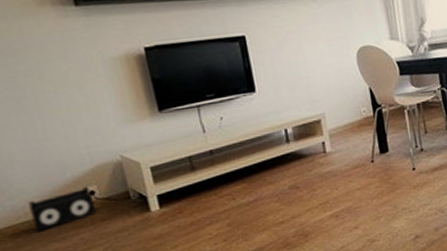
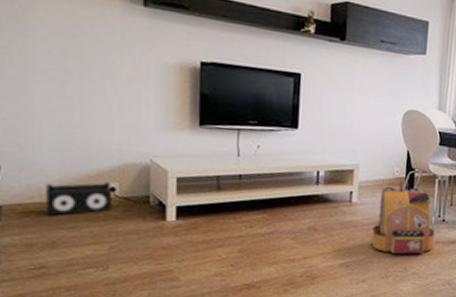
backpack: none [353,117,417,194] -> present [371,179,435,254]

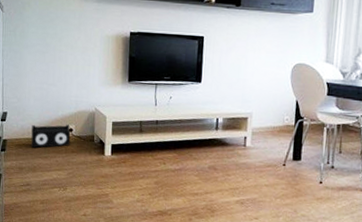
backpack: present [371,179,435,254] -> none [263,126,324,197]

